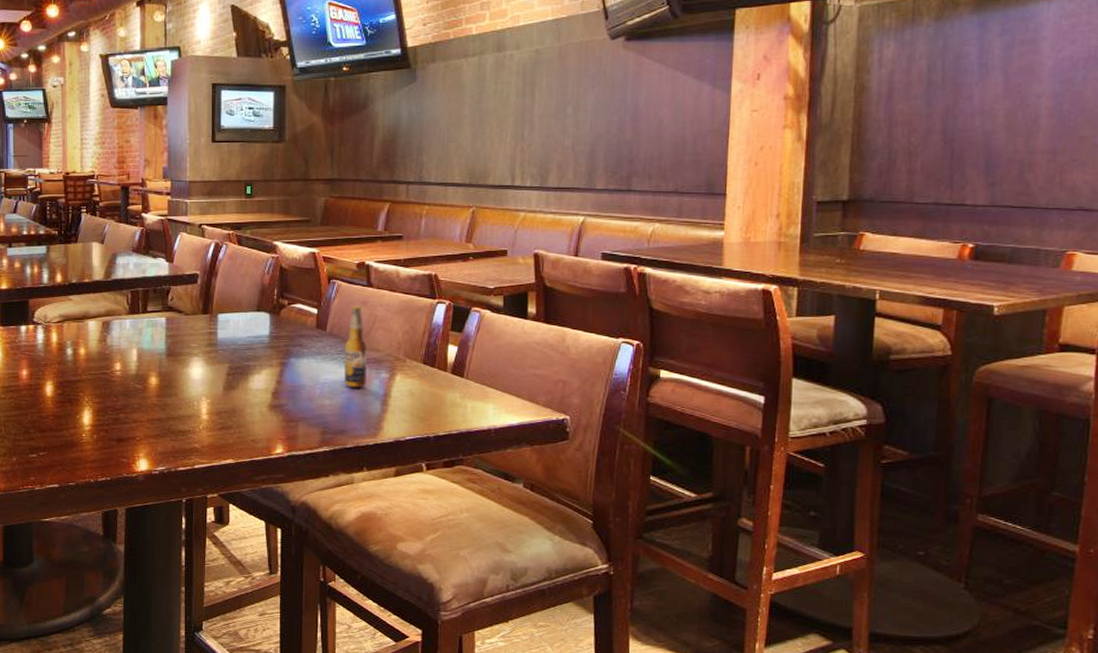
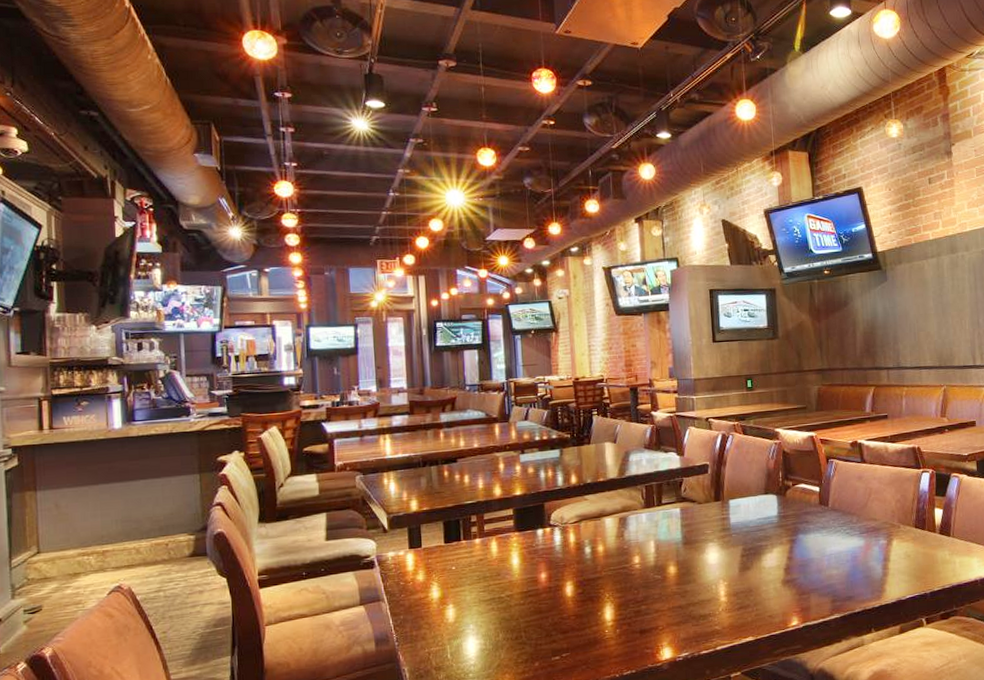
beer bottle: present [345,306,367,388] -> none [846,481,868,556]

